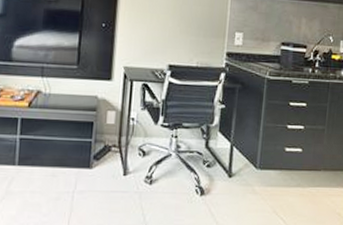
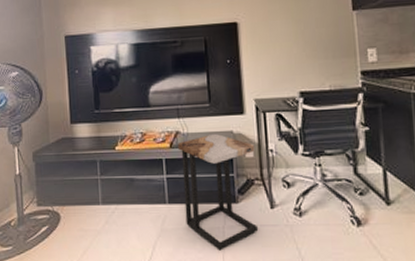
side table: none [34,97,117,215] -> present [178,134,259,251]

